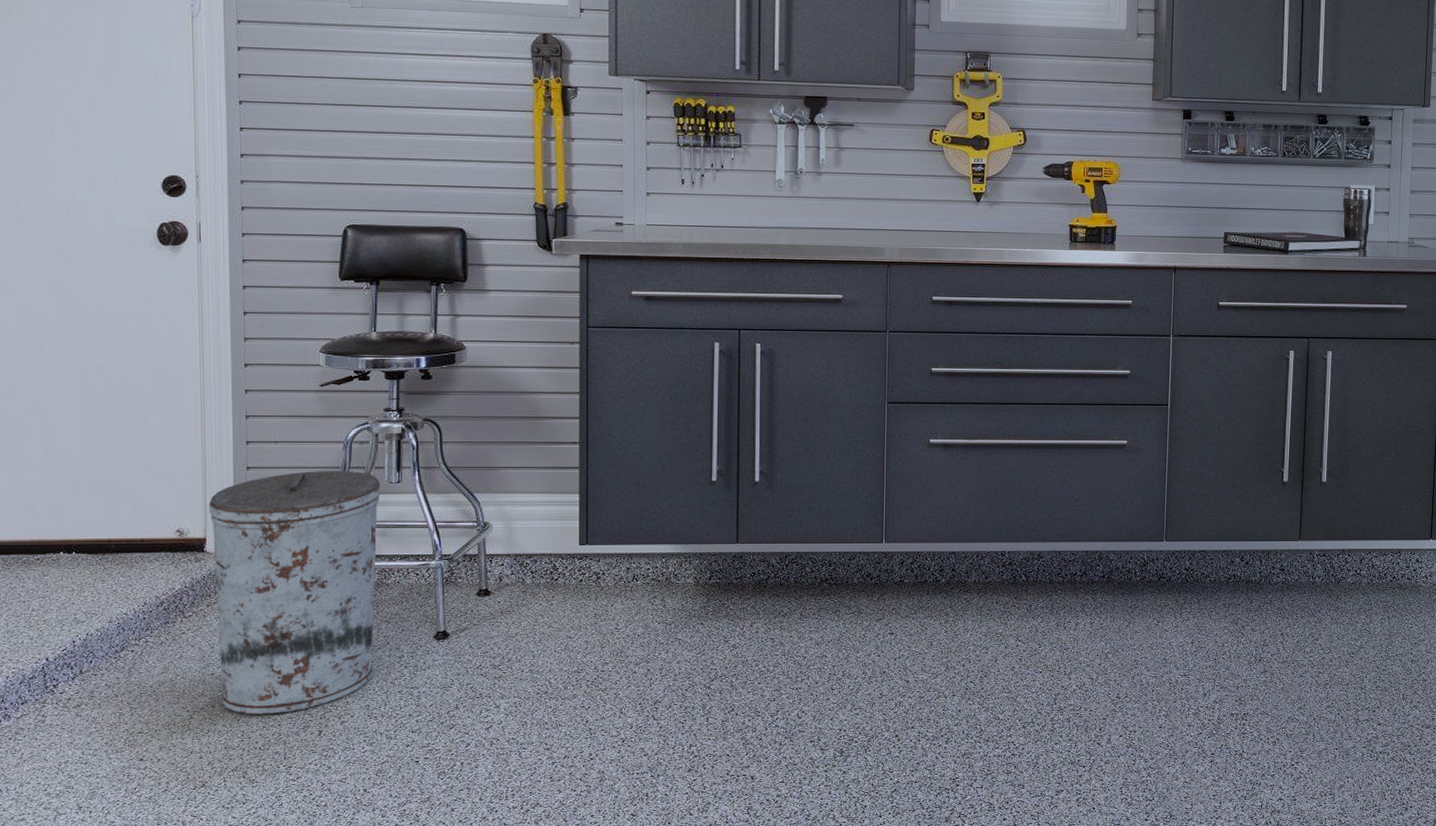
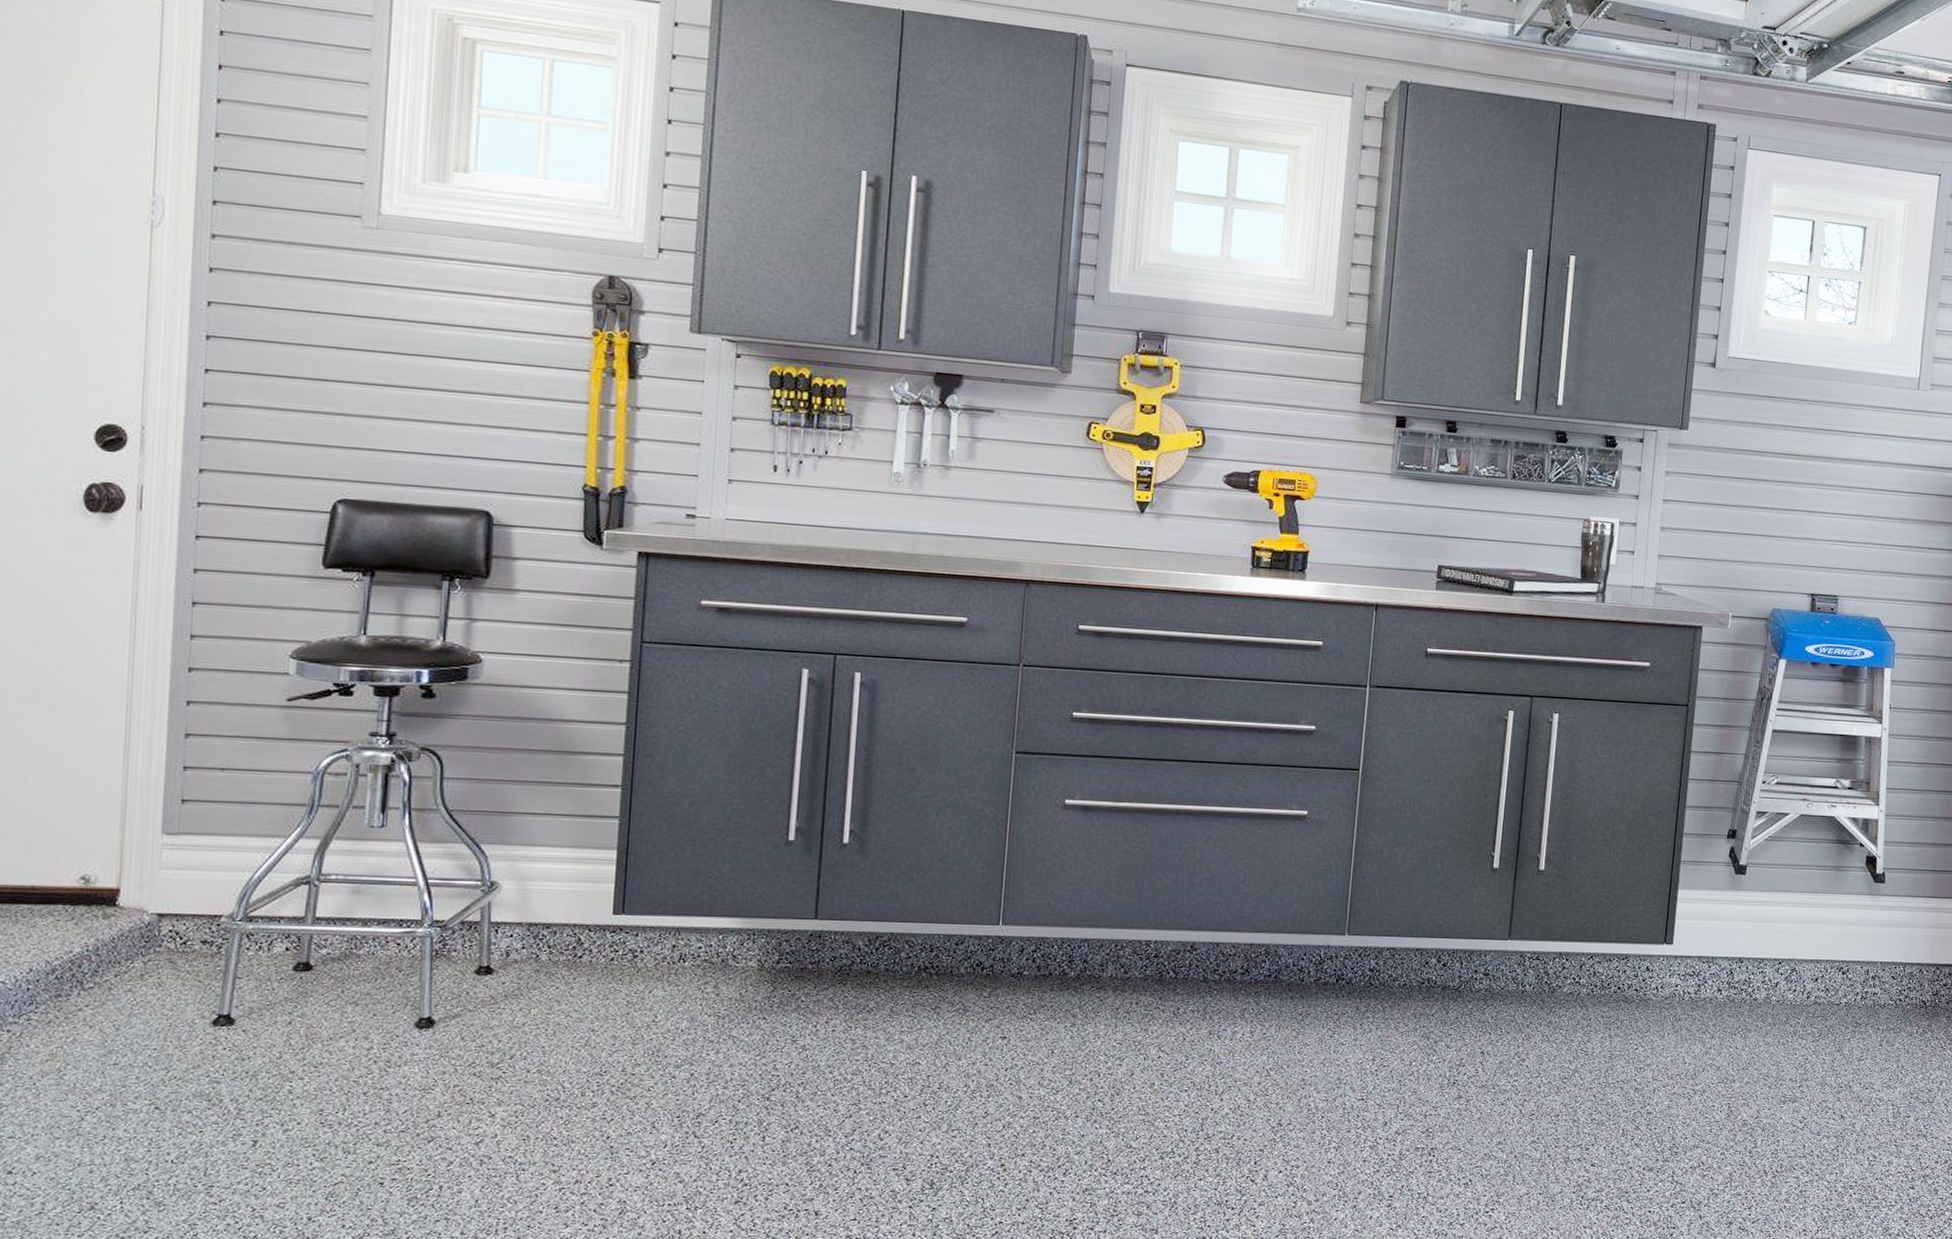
trash can: present [208,470,380,715] -> none [124,807,358,1118]

